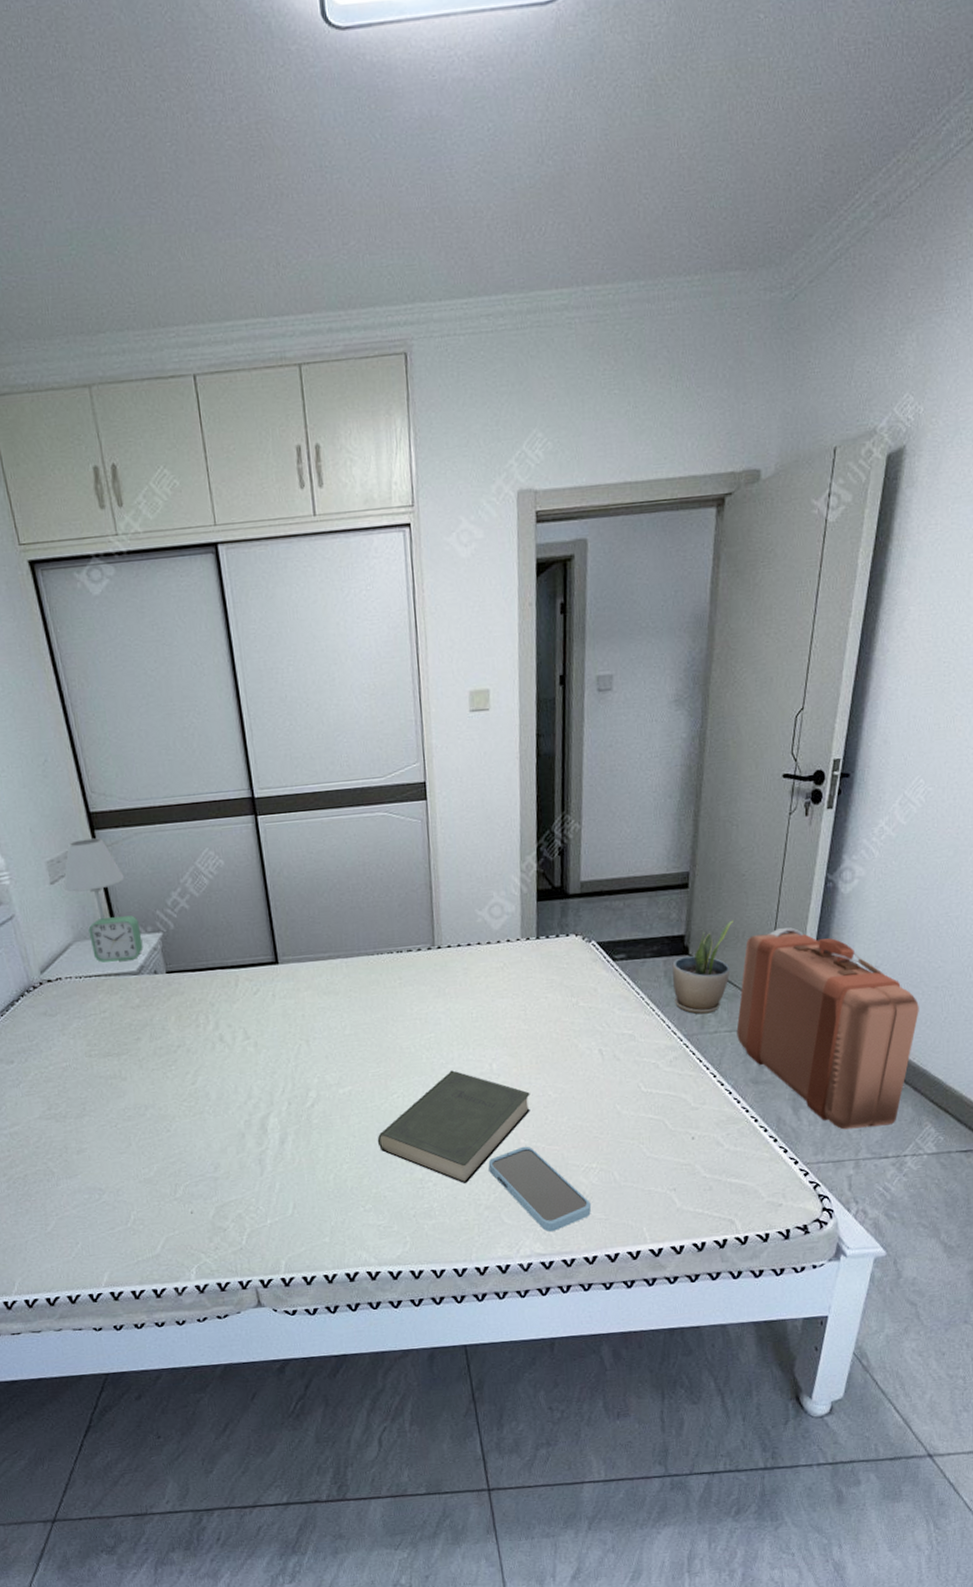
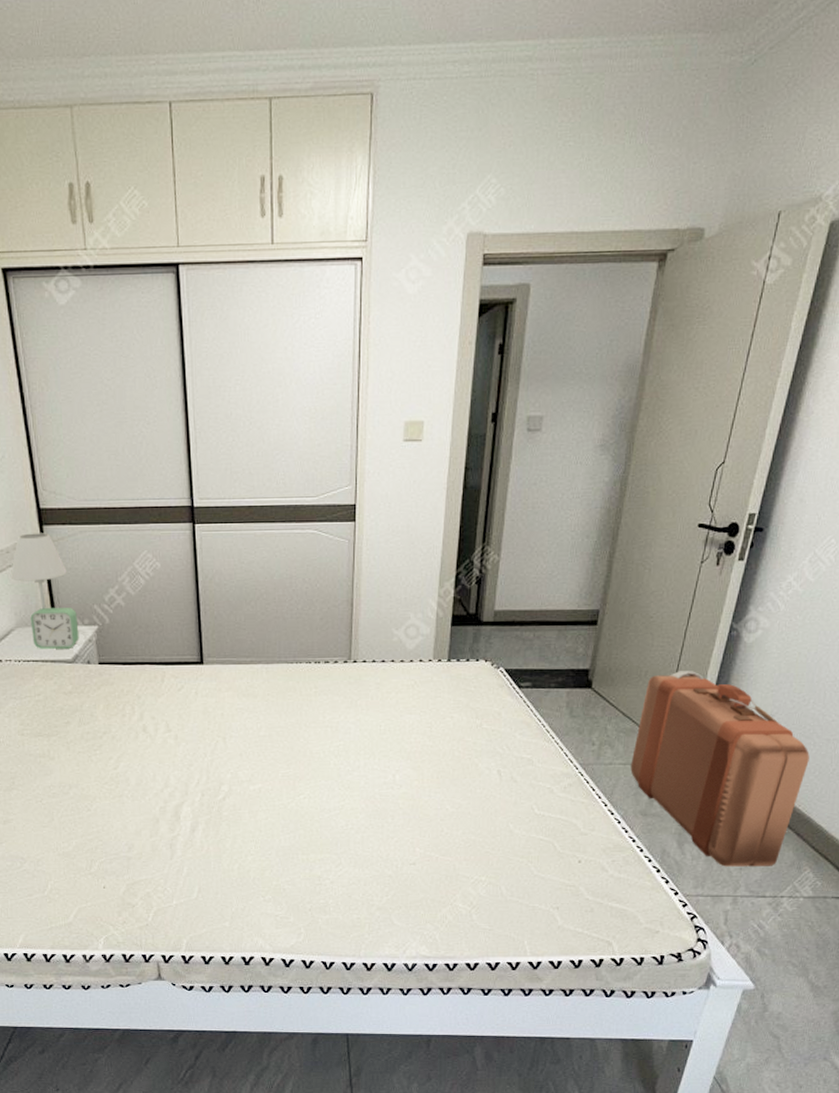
book: present [377,1070,530,1184] -> none [281,777,429,885]
smartphone: present [488,1146,592,1232] -> none [383,854,478,936]
potted plant: present [672,920,733,1015] -> none [574,659,637,746]

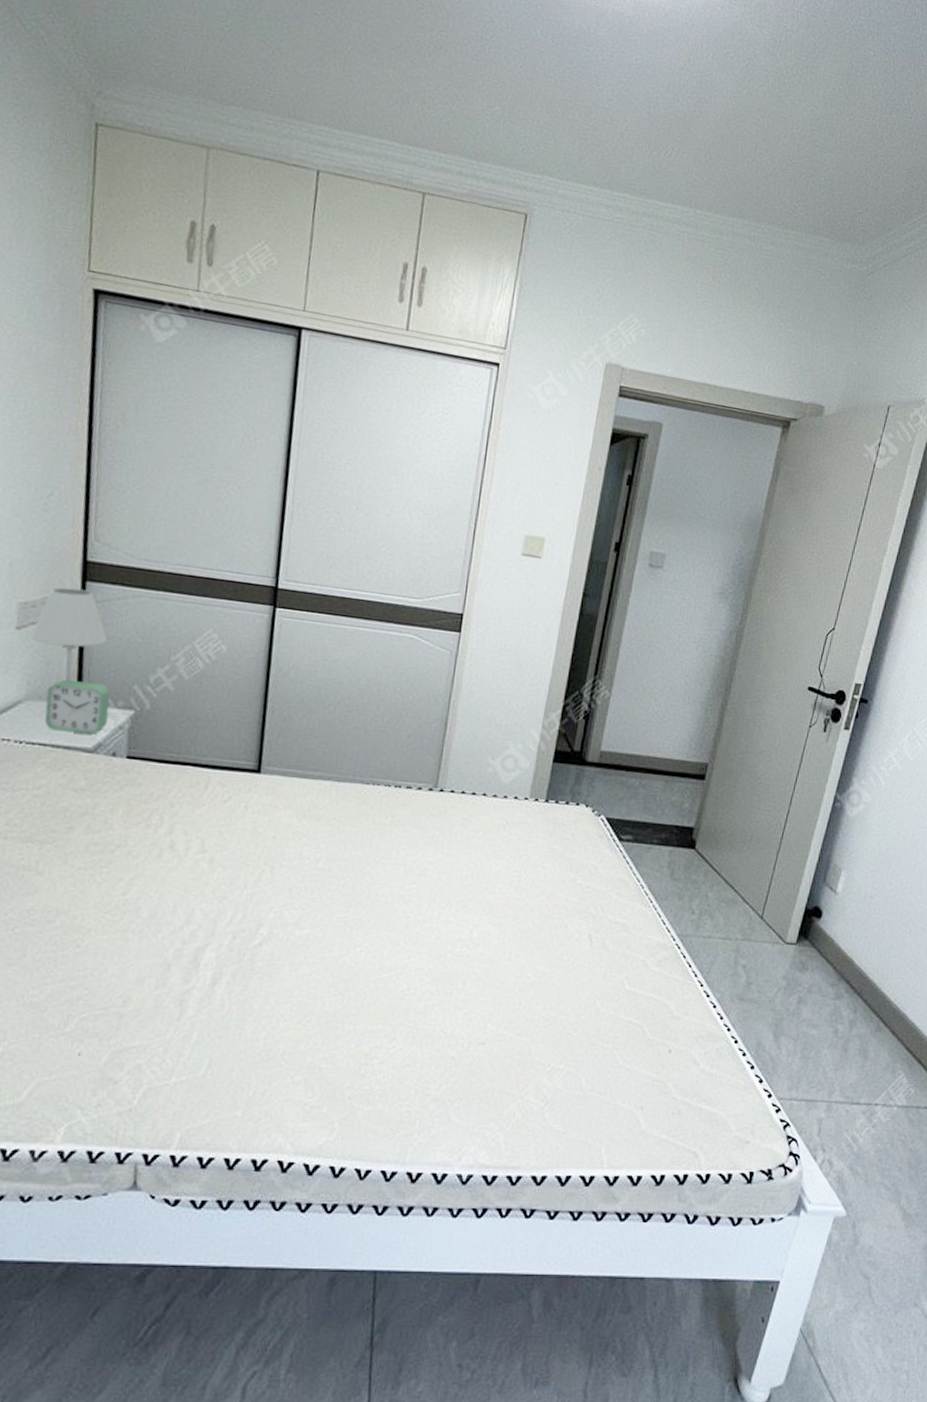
suitcase: present [630,671,810,867] -> none [729,839,906,1068]

